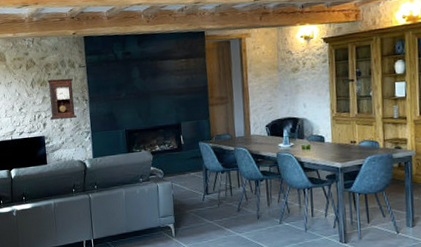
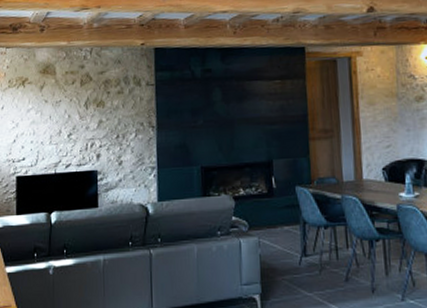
pendulum clock: present [46,78,77,120] -> none [105,98,140,150]

